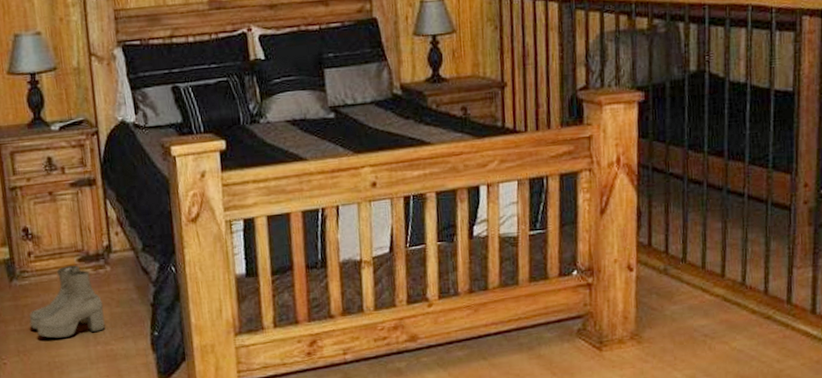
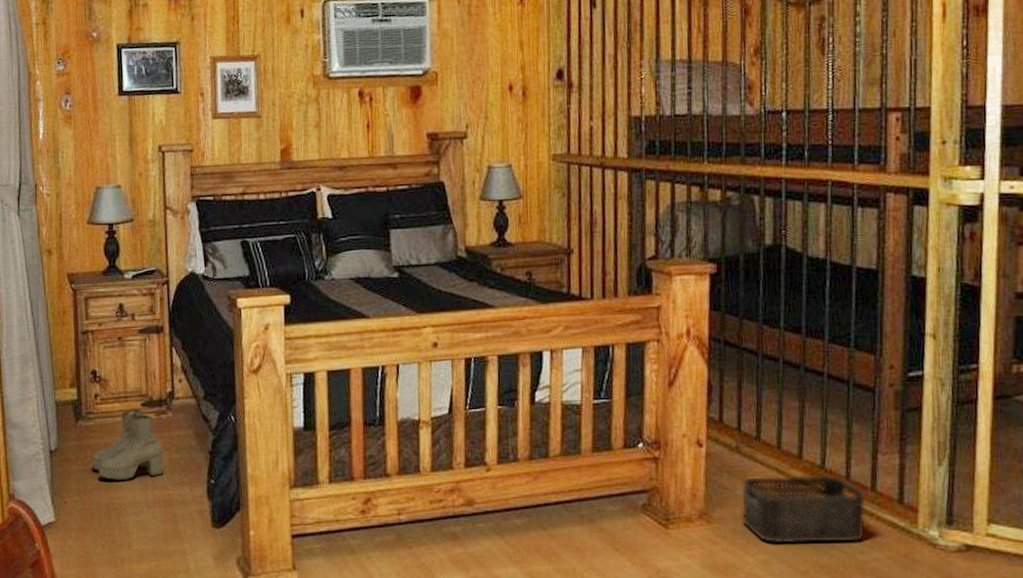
storage bin: none [669,290,782,358] -> present [741,475,866,544]

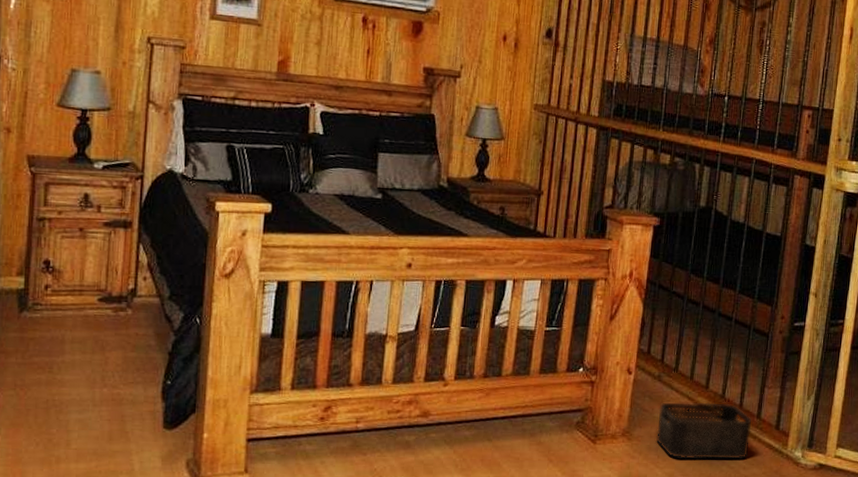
boots: present [91,409,164,480] -> none [33,304,117,376]

